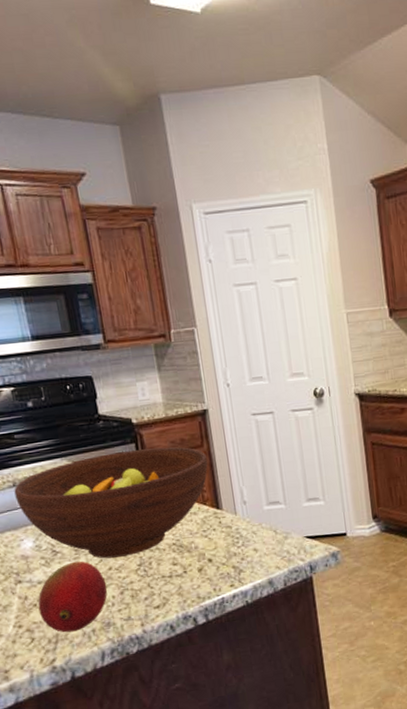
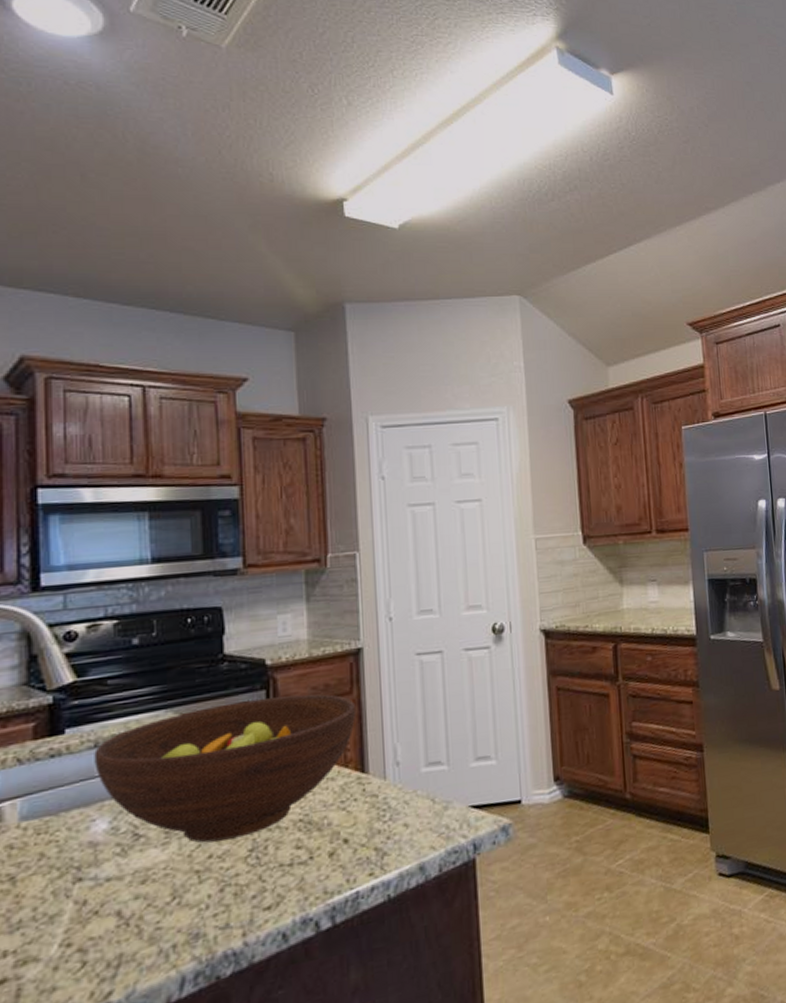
fruit: present [38,561,107,633] -> none [100,847,202,952]

